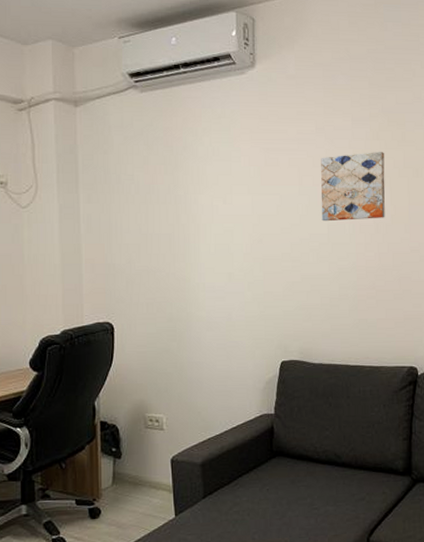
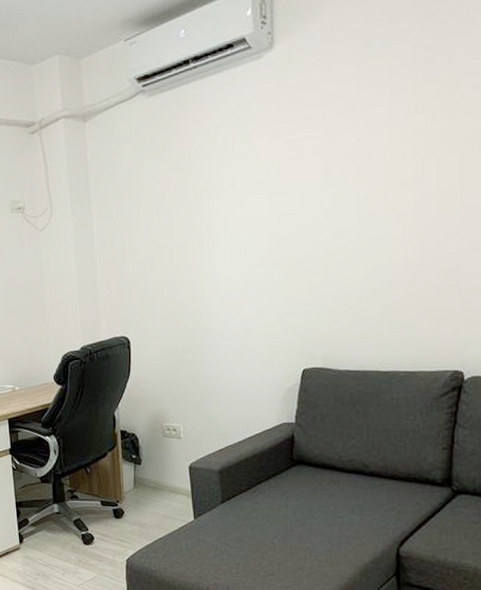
wall art: present [321,151,385,222] -> none [350,125,430,216]

